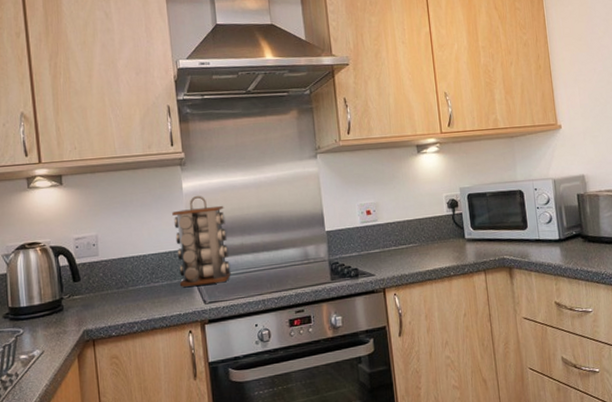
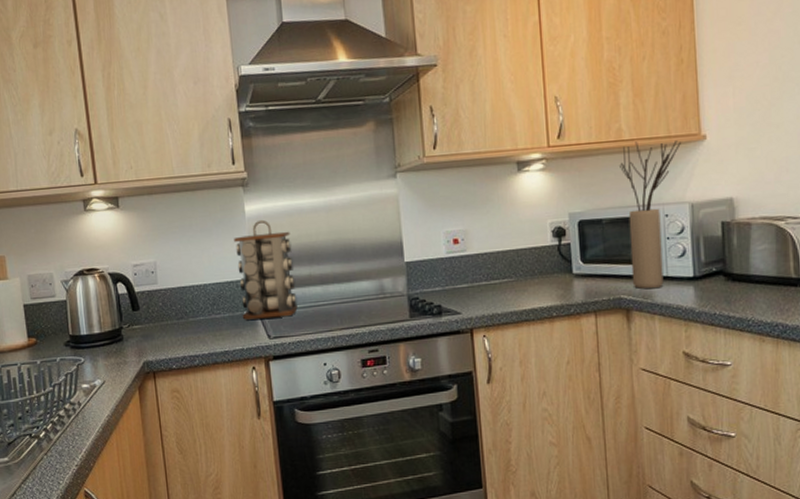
vase: none [497,129,543,251] -> present [620,141,681,289]

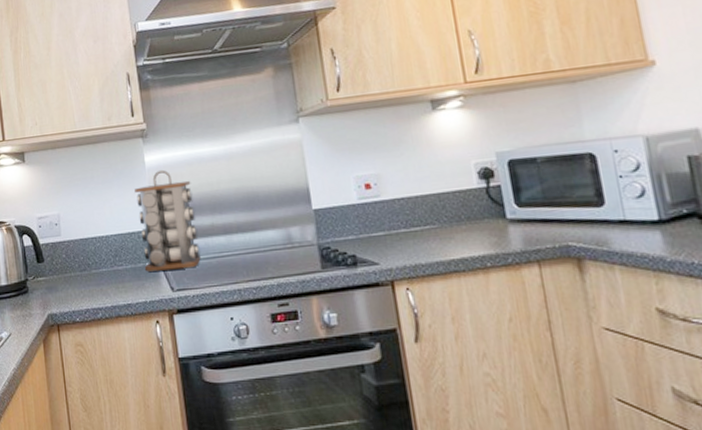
vase: present [620,141,681,289] -> none [551,68,625,235]

